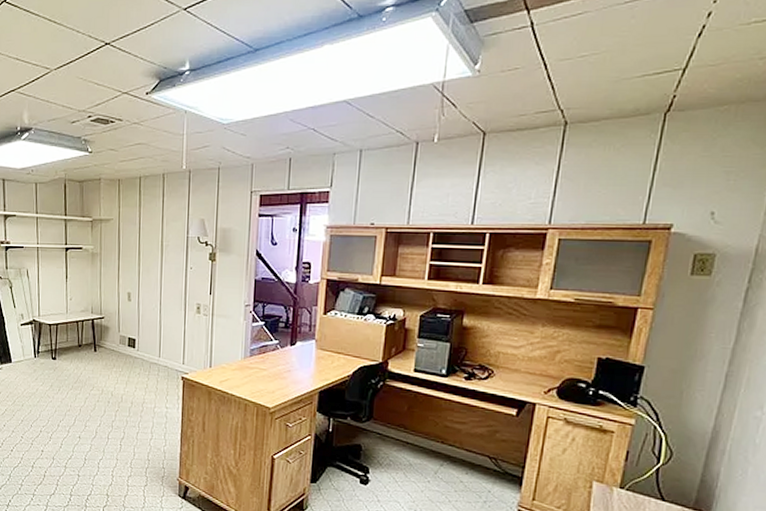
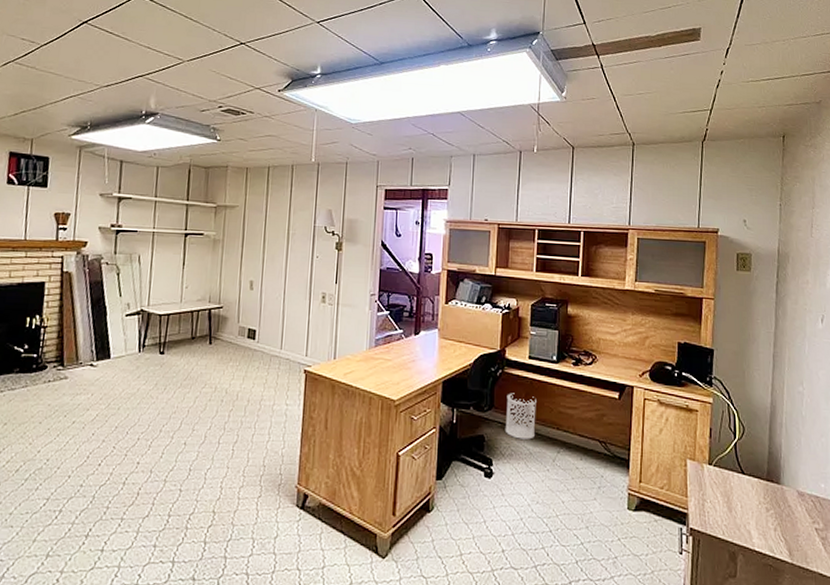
wastebasket: none [383,405,420,451] -> present [504,393,536,440]

